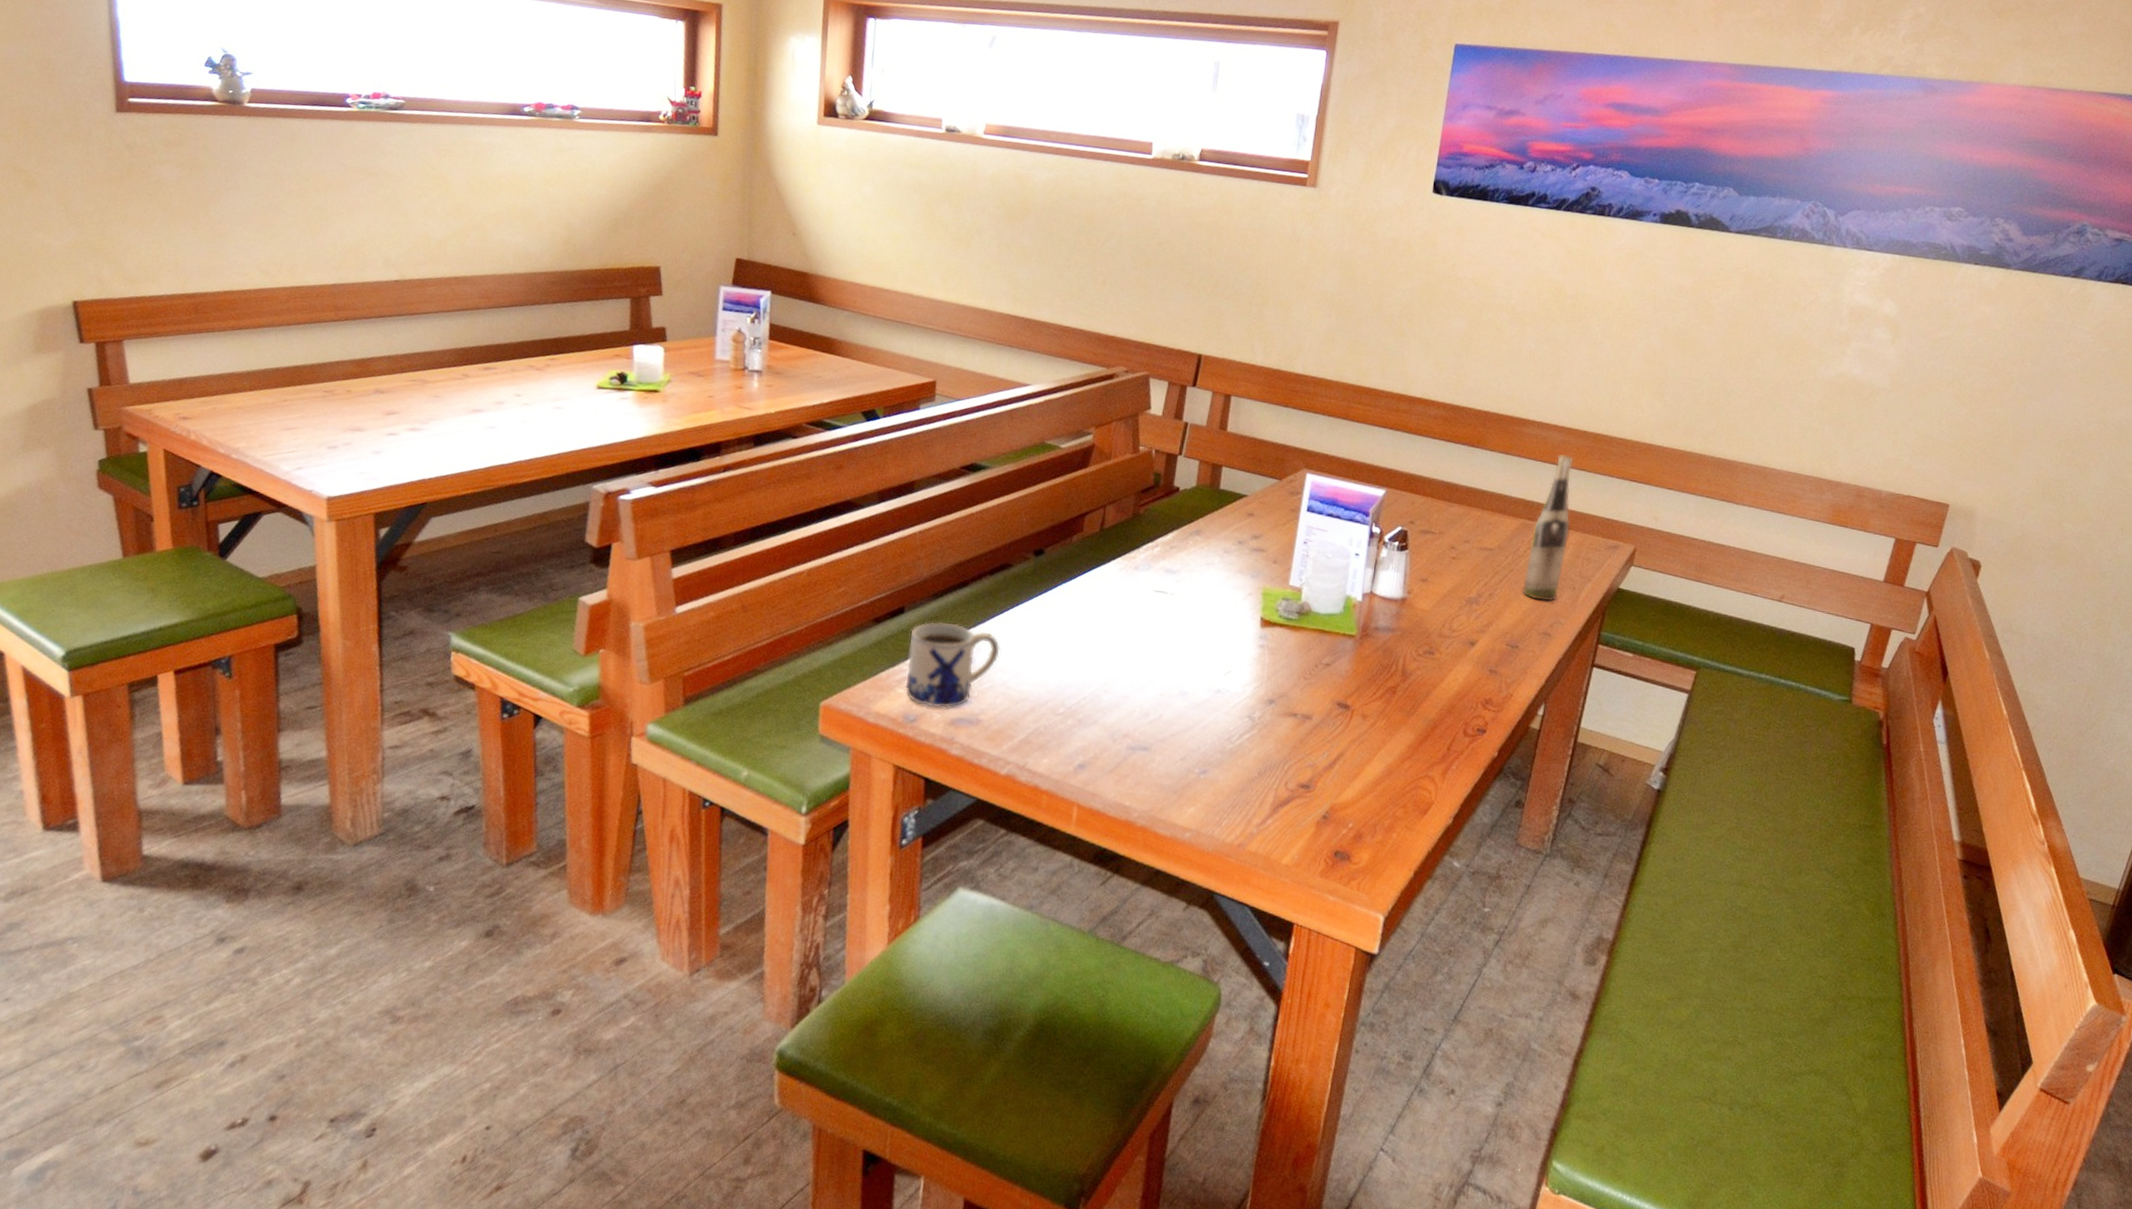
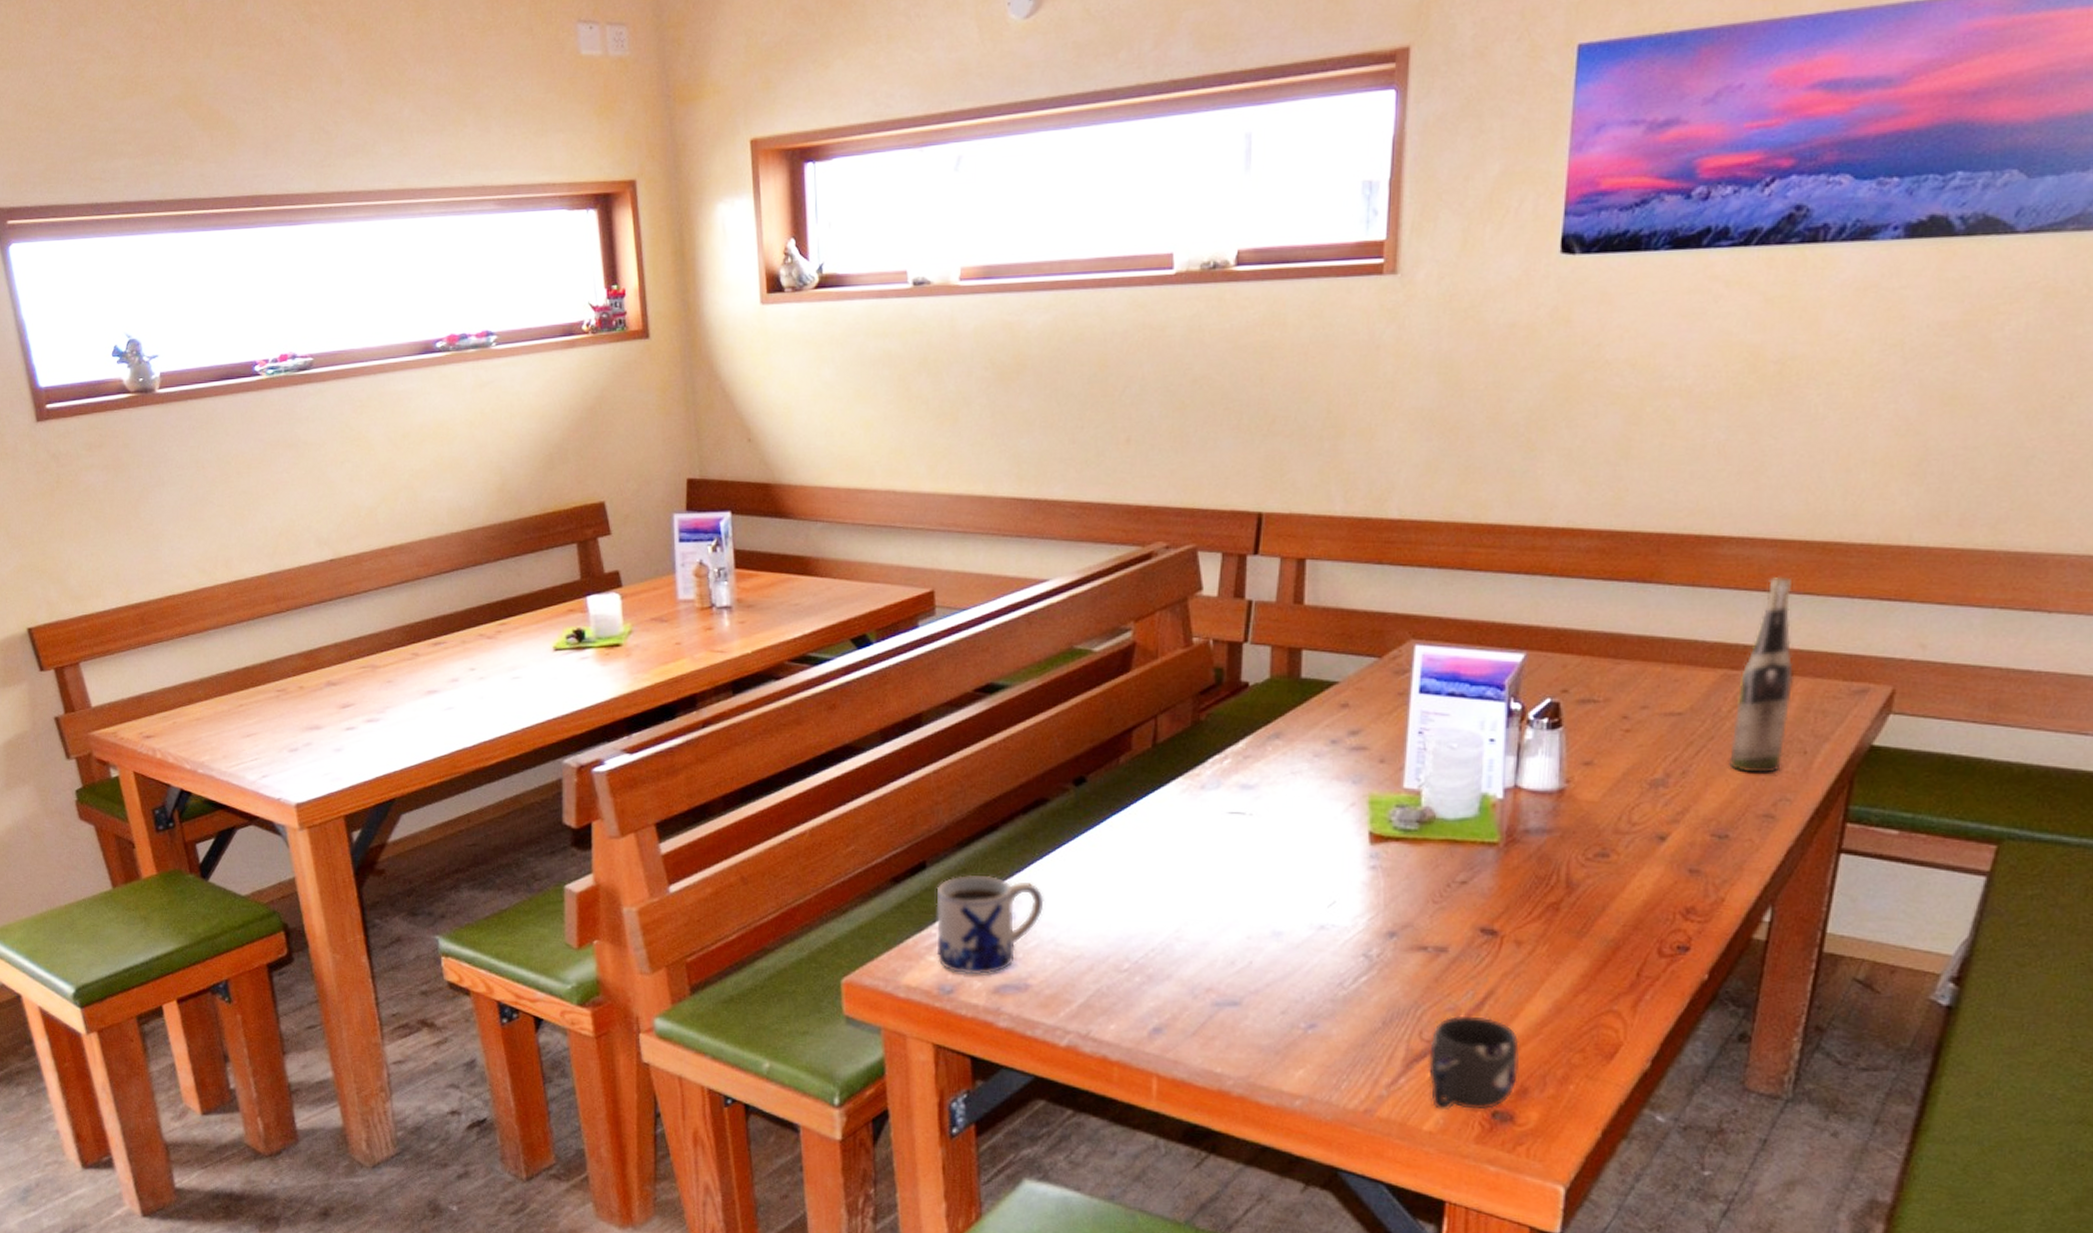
mug: none [1289,771,1359,850] -> present [1428,1015,1519,1111]

